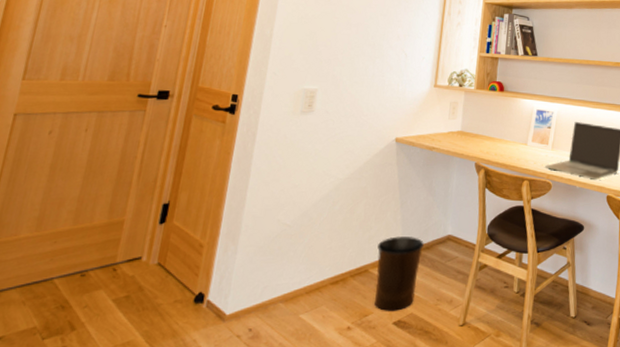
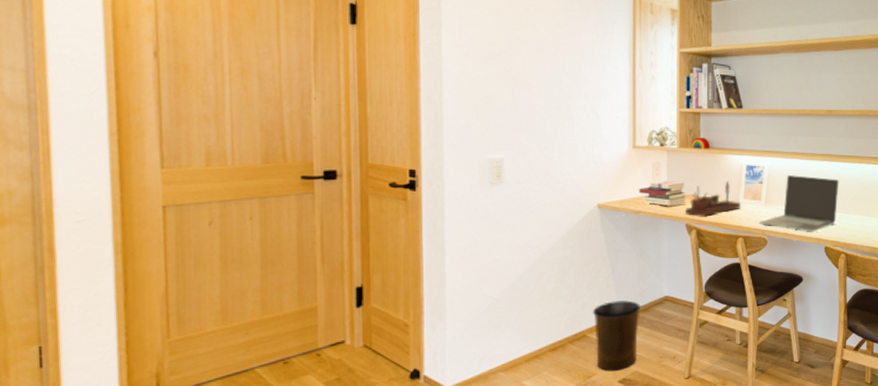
books: none [435,119,478,145] -> present [639,180,685,207]
desk organizer: none [476,123,529,158] -> present [685,181,741,217]

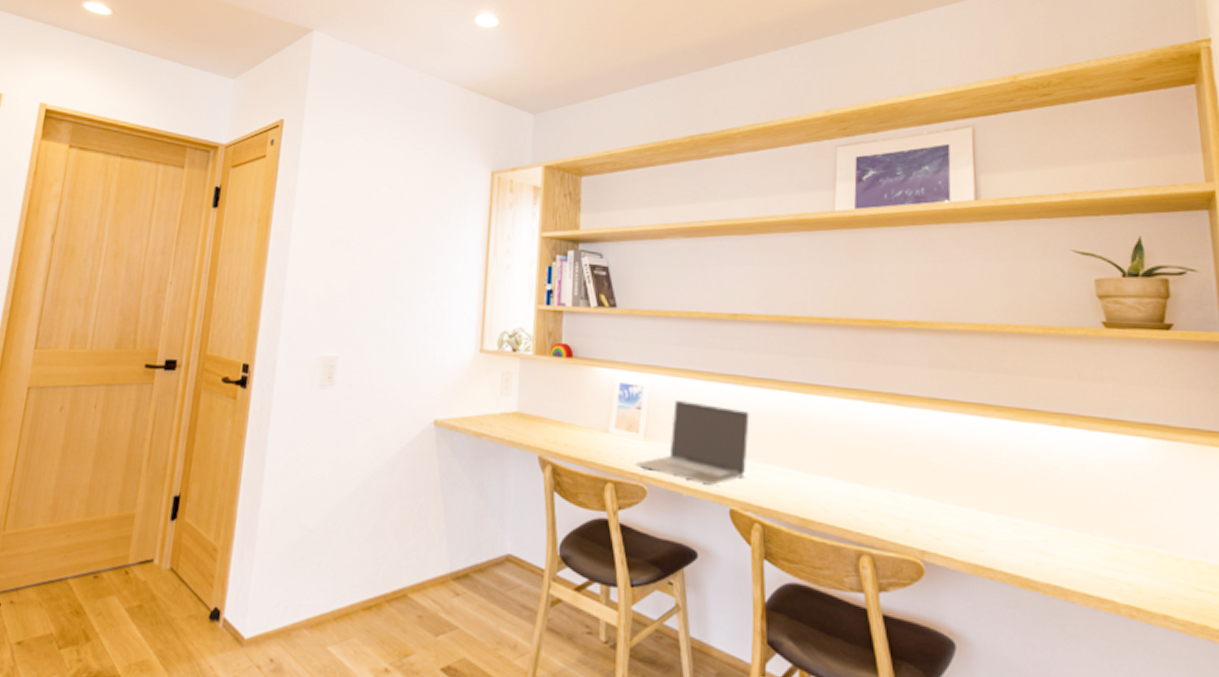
waste bin: present [593,300,640,371] -> none [417,552,476,653]
books: present [639,180,685,207] -> none [483,395,540,432]
desk organizer: present [685,181,741,217] -> none [539,402,611,449]

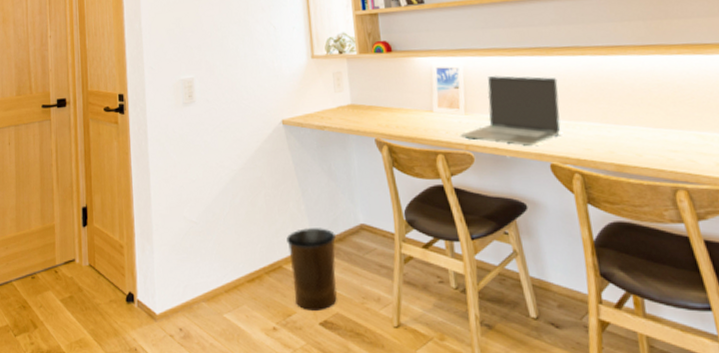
waste bin: none [417,552,476,653] -> present [286,228,337,311]

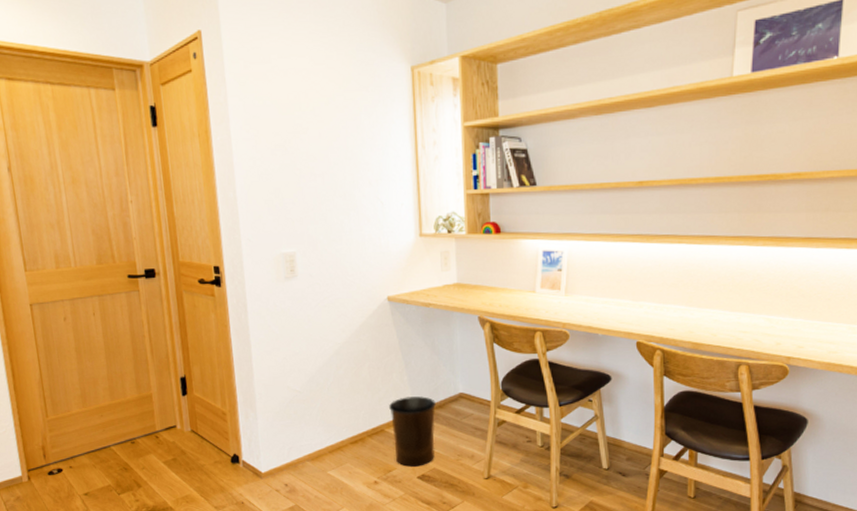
laptop: present [461,76,561,147] -> none [560,260,653,326]

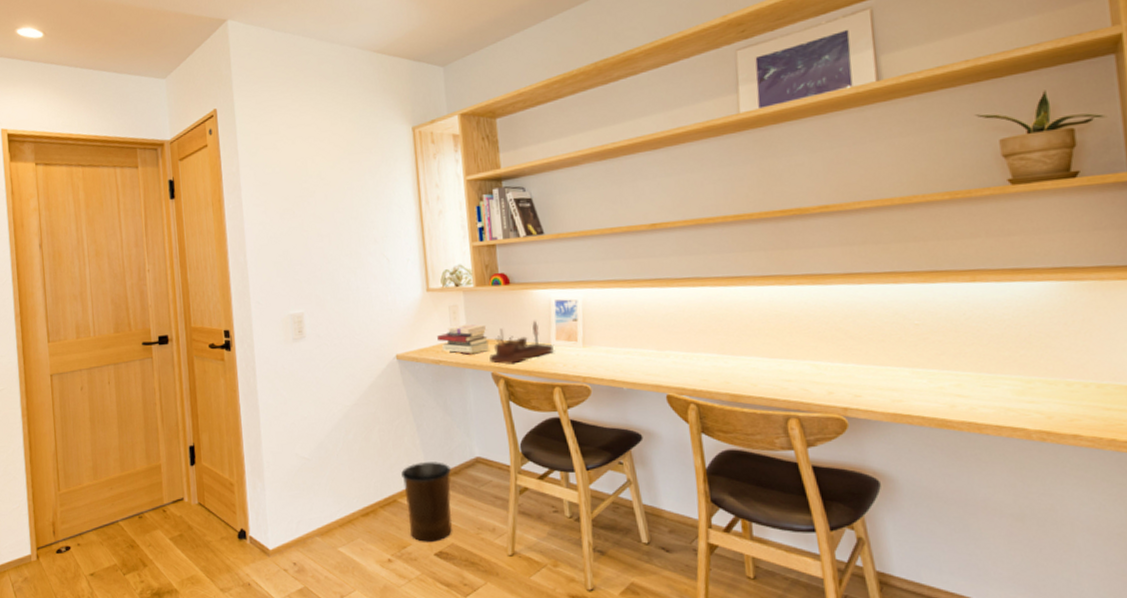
books: none [428,269,477,299] -> present [437,324,489,355]
desk organizer: none [477,268,538,310] -> present [489,320,554,365]

